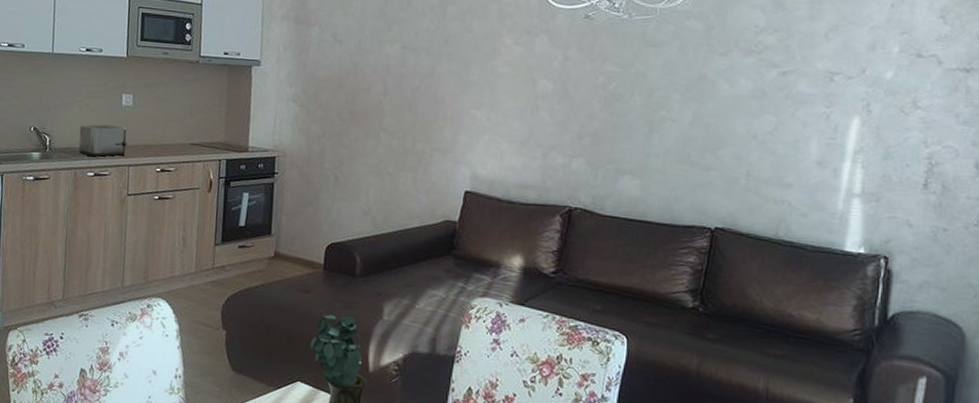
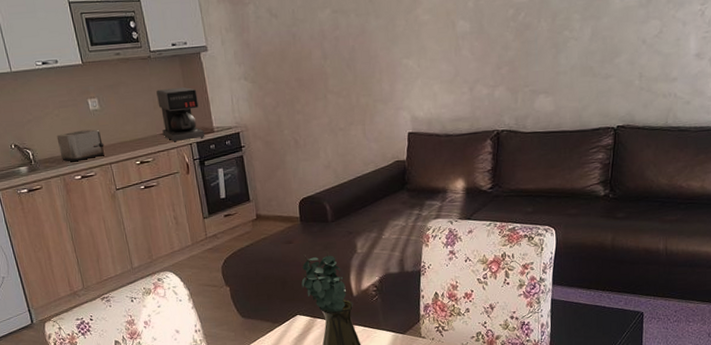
coffee maker: none [192,96,240,157] -> present [156,86,205,144]

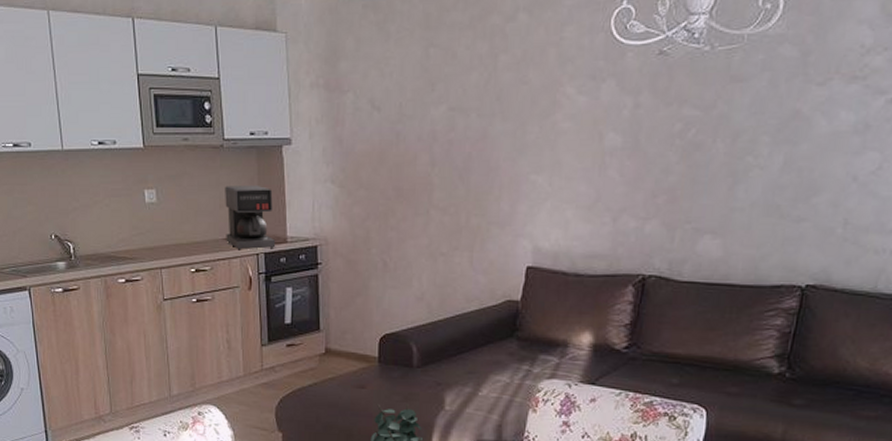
toaster: present [56,129,104,162] -> none [103,225,156,262]

